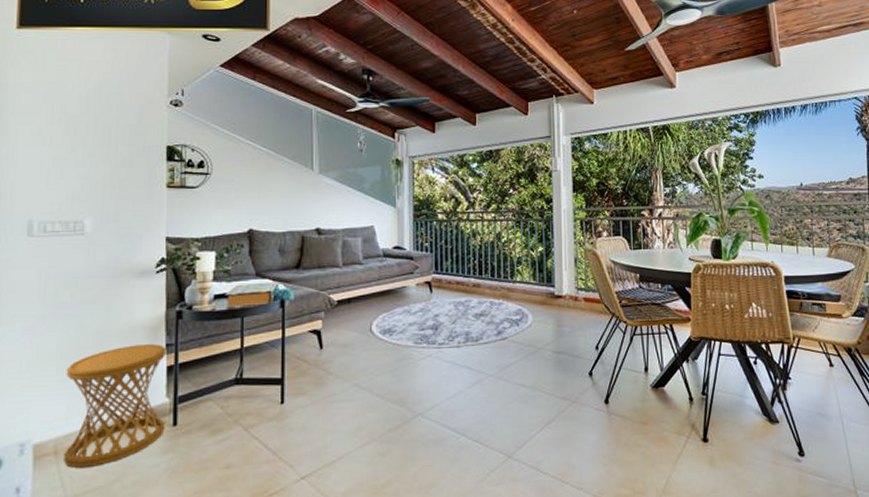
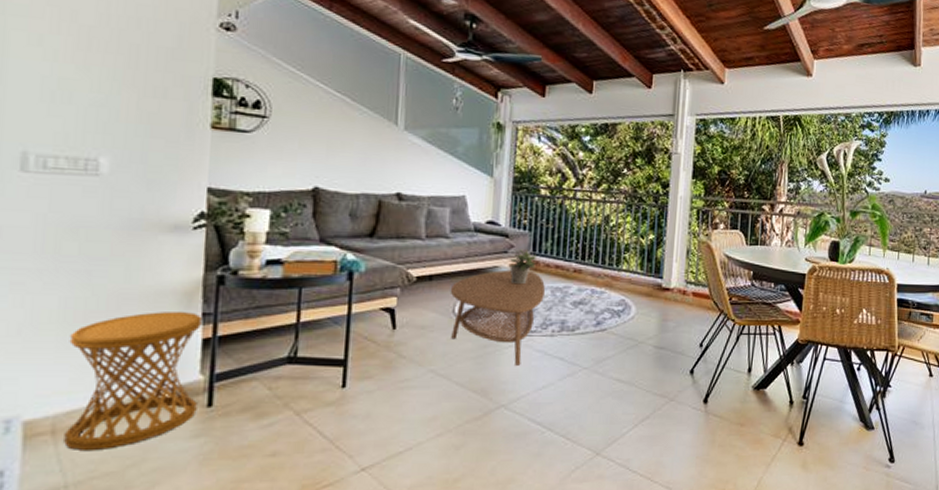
coffee table: none [366,288,450,376] -> present [450,269,546,366]
potted plant: none [415,270,440,302] -> present [509,249,537,285]

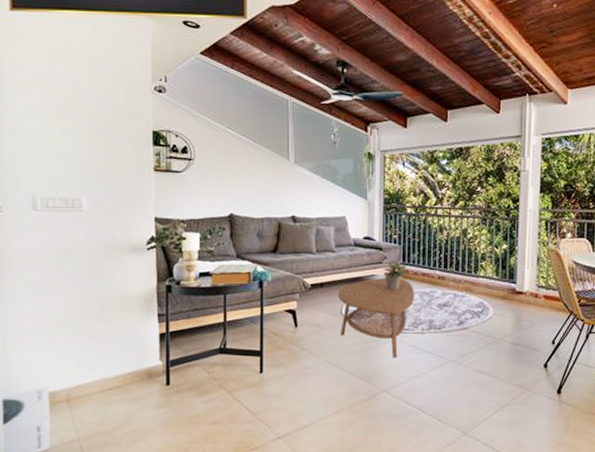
side table: present [64,312,203,452] -> none [73,313,159,415]

